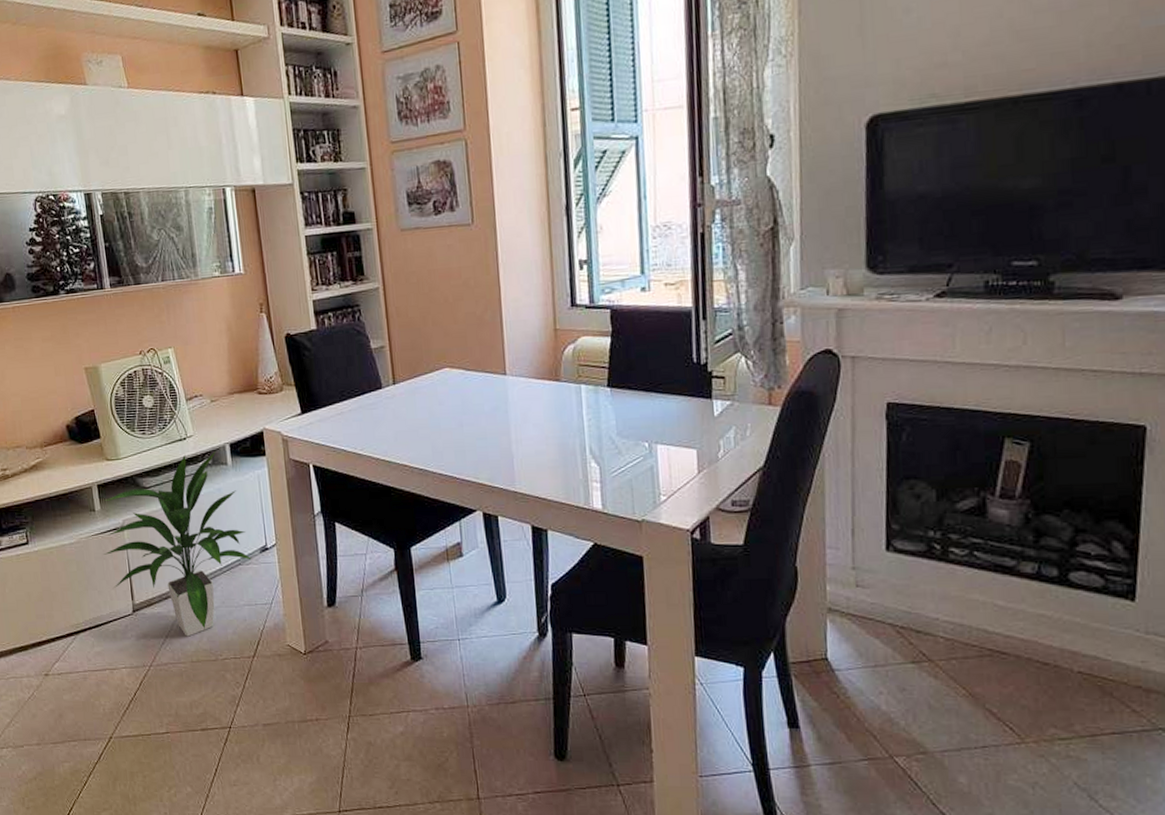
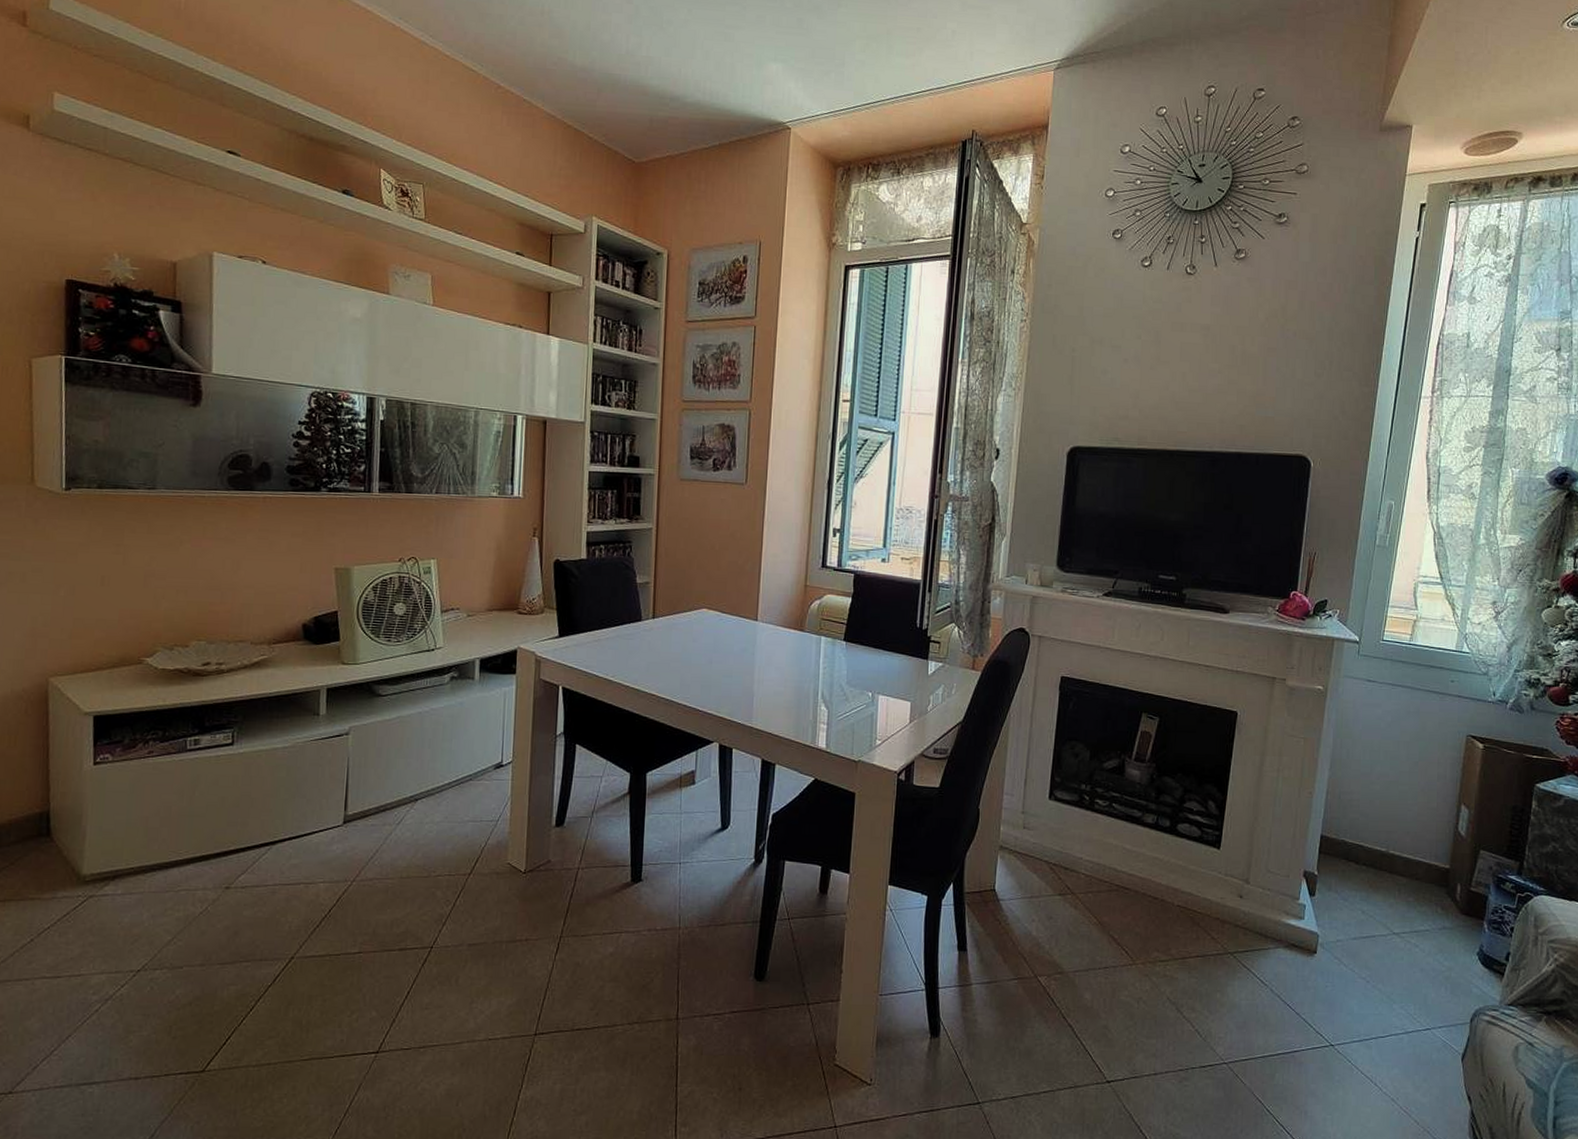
indoor plant: present [103,451,252,637] -> none [320,665,484,852]

